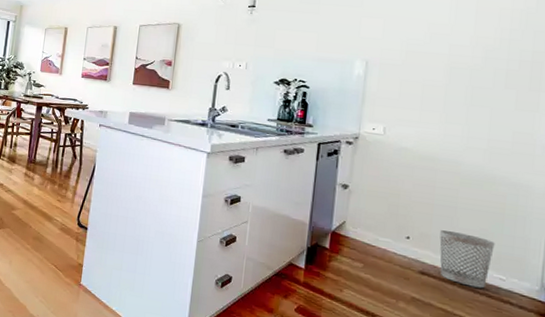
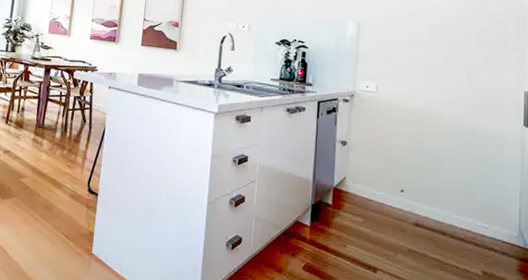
wastebasket: present [439,230,495,289] -> none [430,182,478,237]

